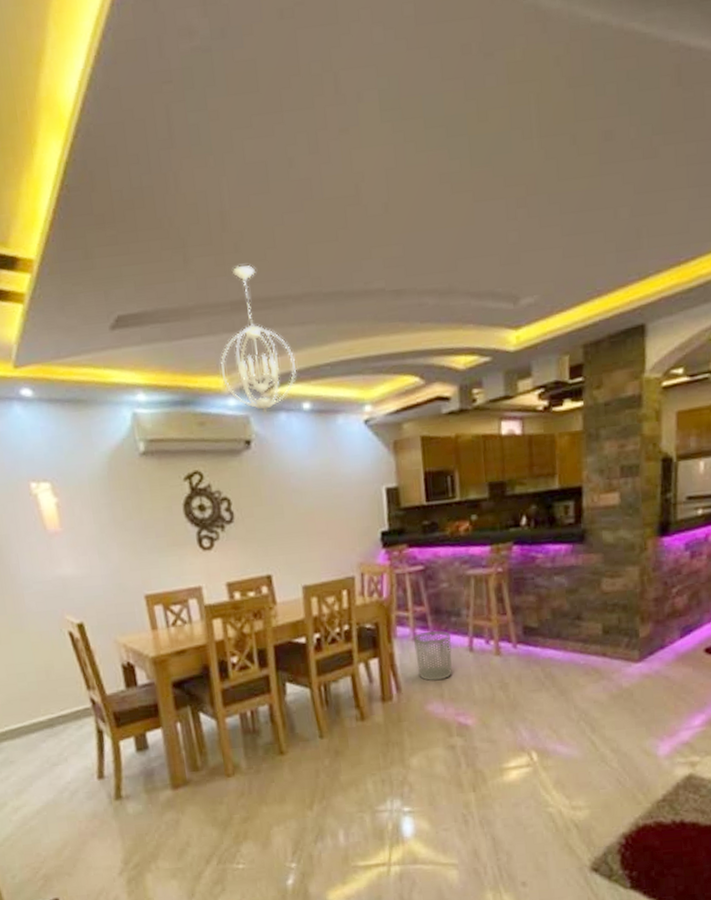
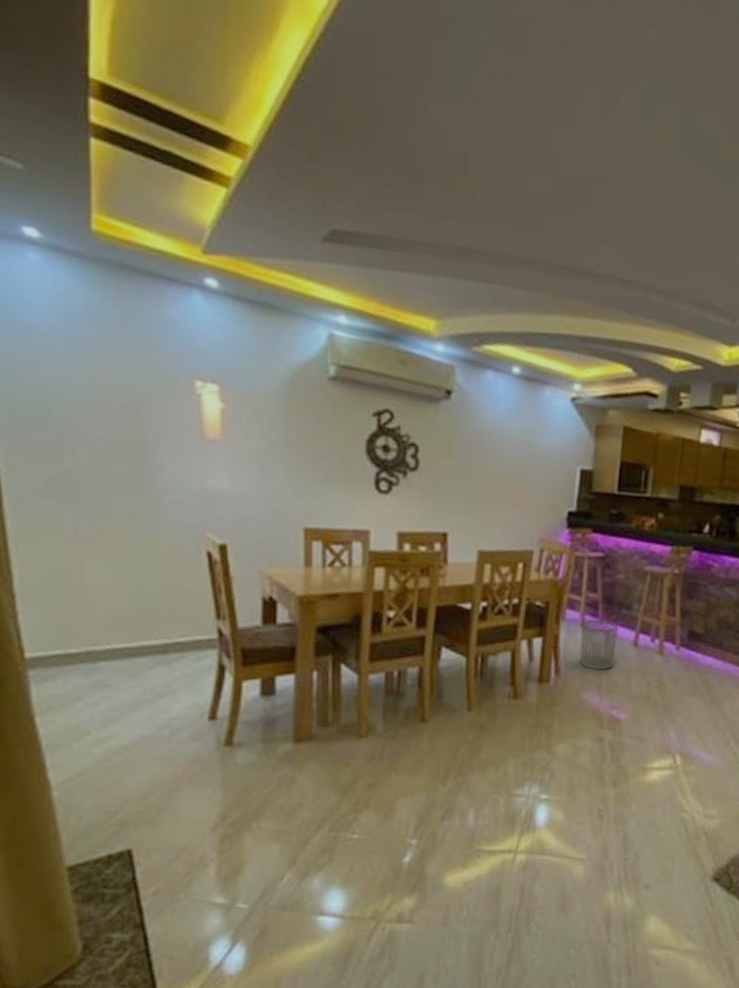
chandelier: present [221,265,297,413] -> none [433,213,513,368]

